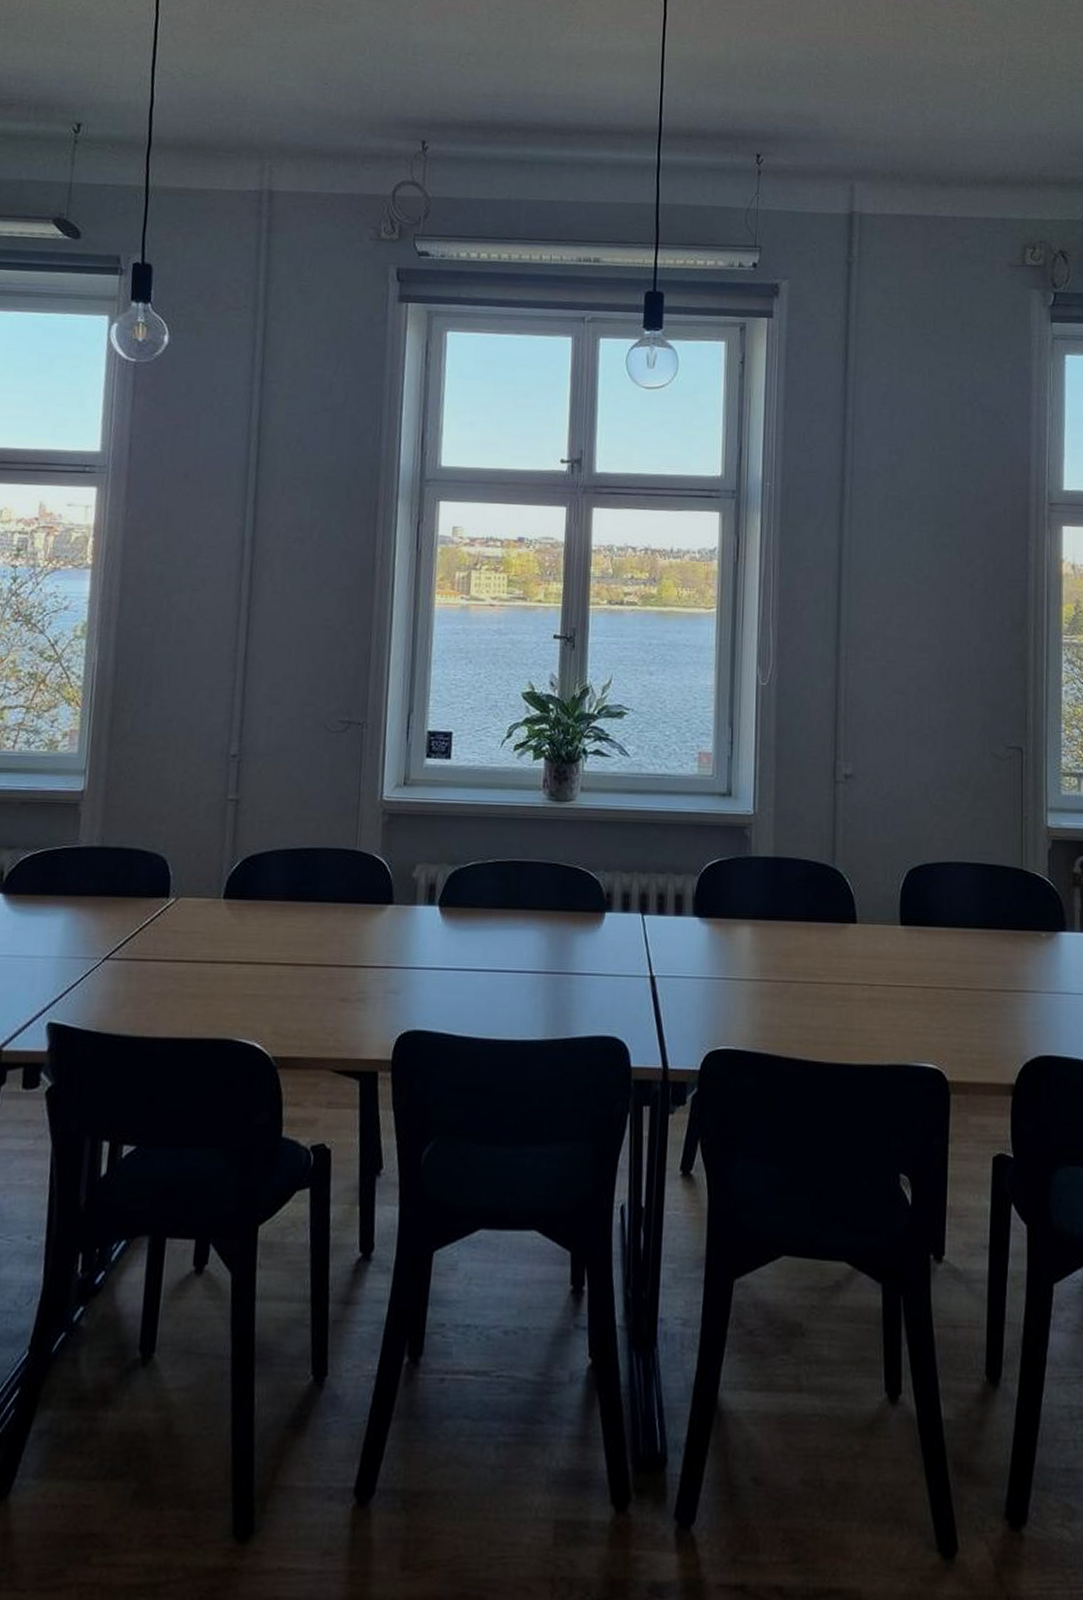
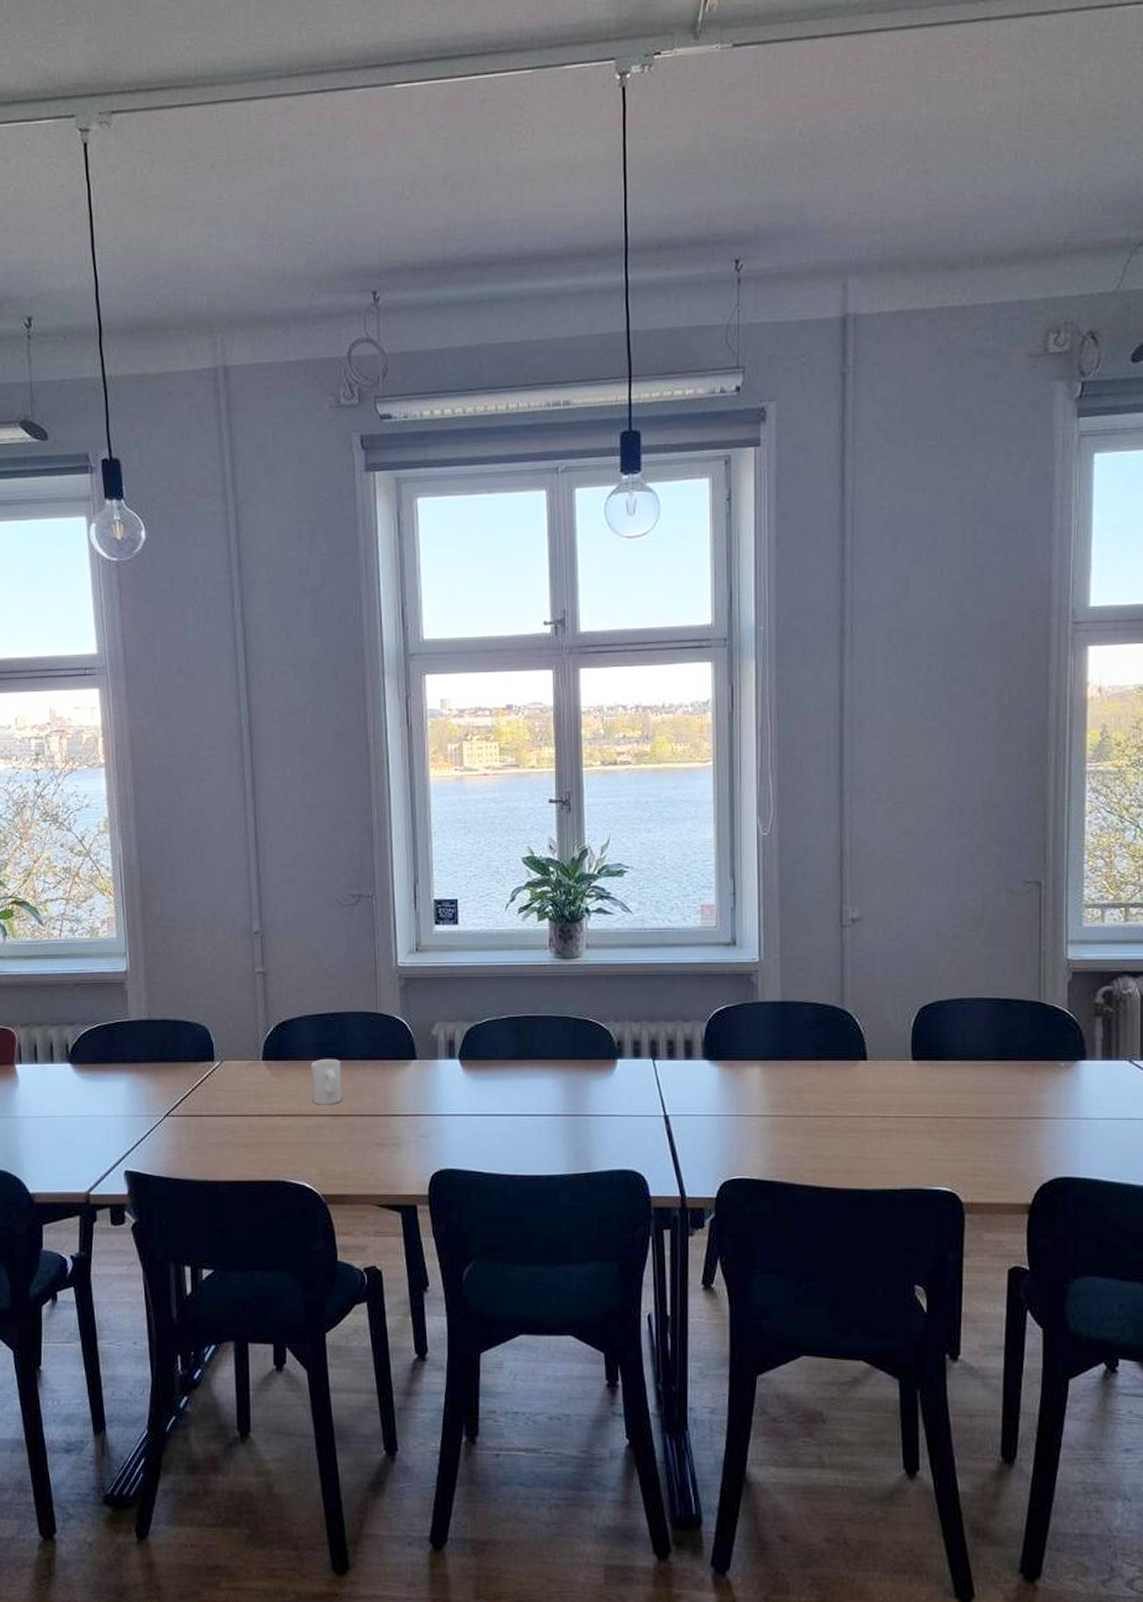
cup: none [274,900,311,953] -> present [311,1059,342,1105]

